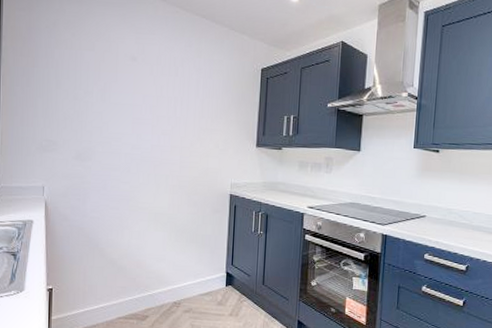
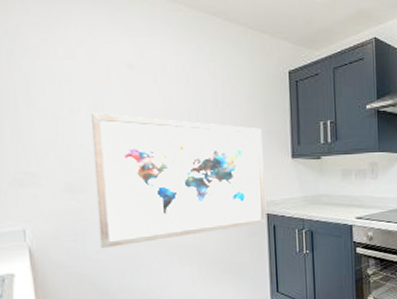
wall art: none [96,96,233,209] -> present [91,113,266,249]

